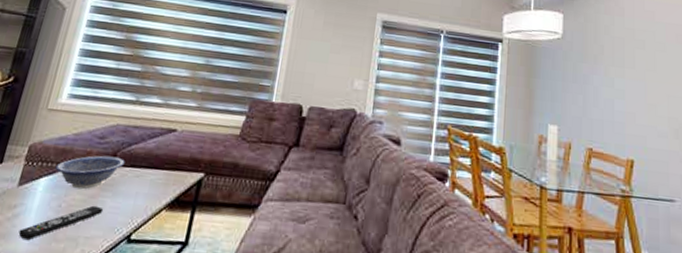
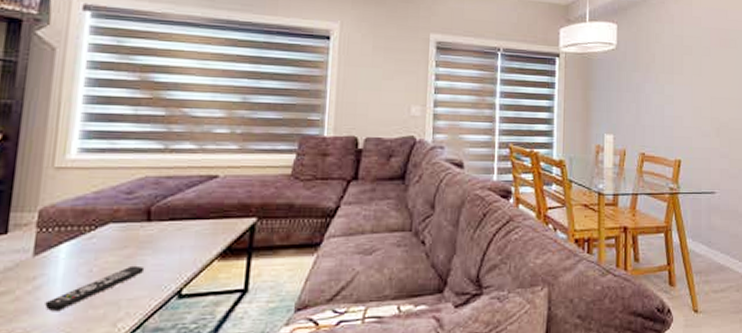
decorative bowl: present [55,155,125,189] -> none [77,212,162,251]

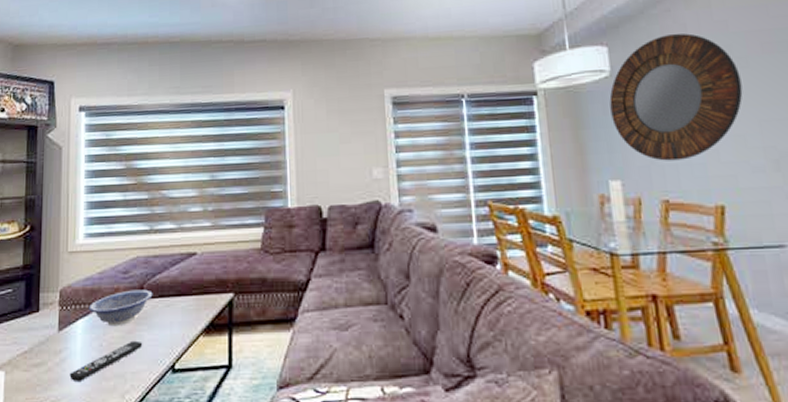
decorative bowl: none [77,212,162,251] -> present [88,289,153,327]
home mirror: none [613,22,704,123] -> present [609,33,743,161]

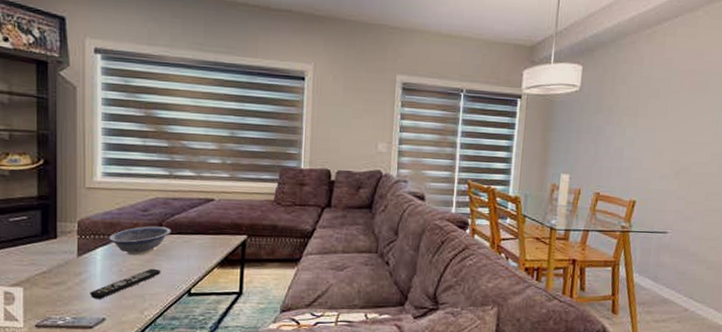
home mirror: present [609,33,743,161] -> none [573,63,671,164]

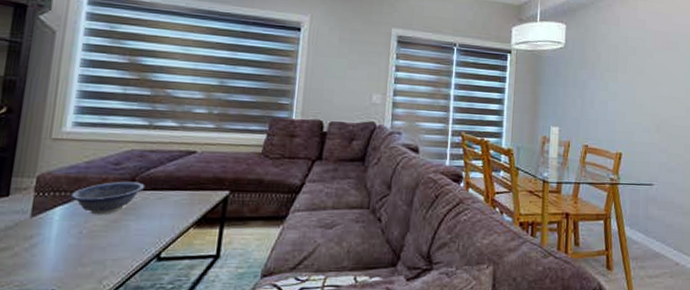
remote control: present [90,268,161,299] -> none [40,229,129,267]

